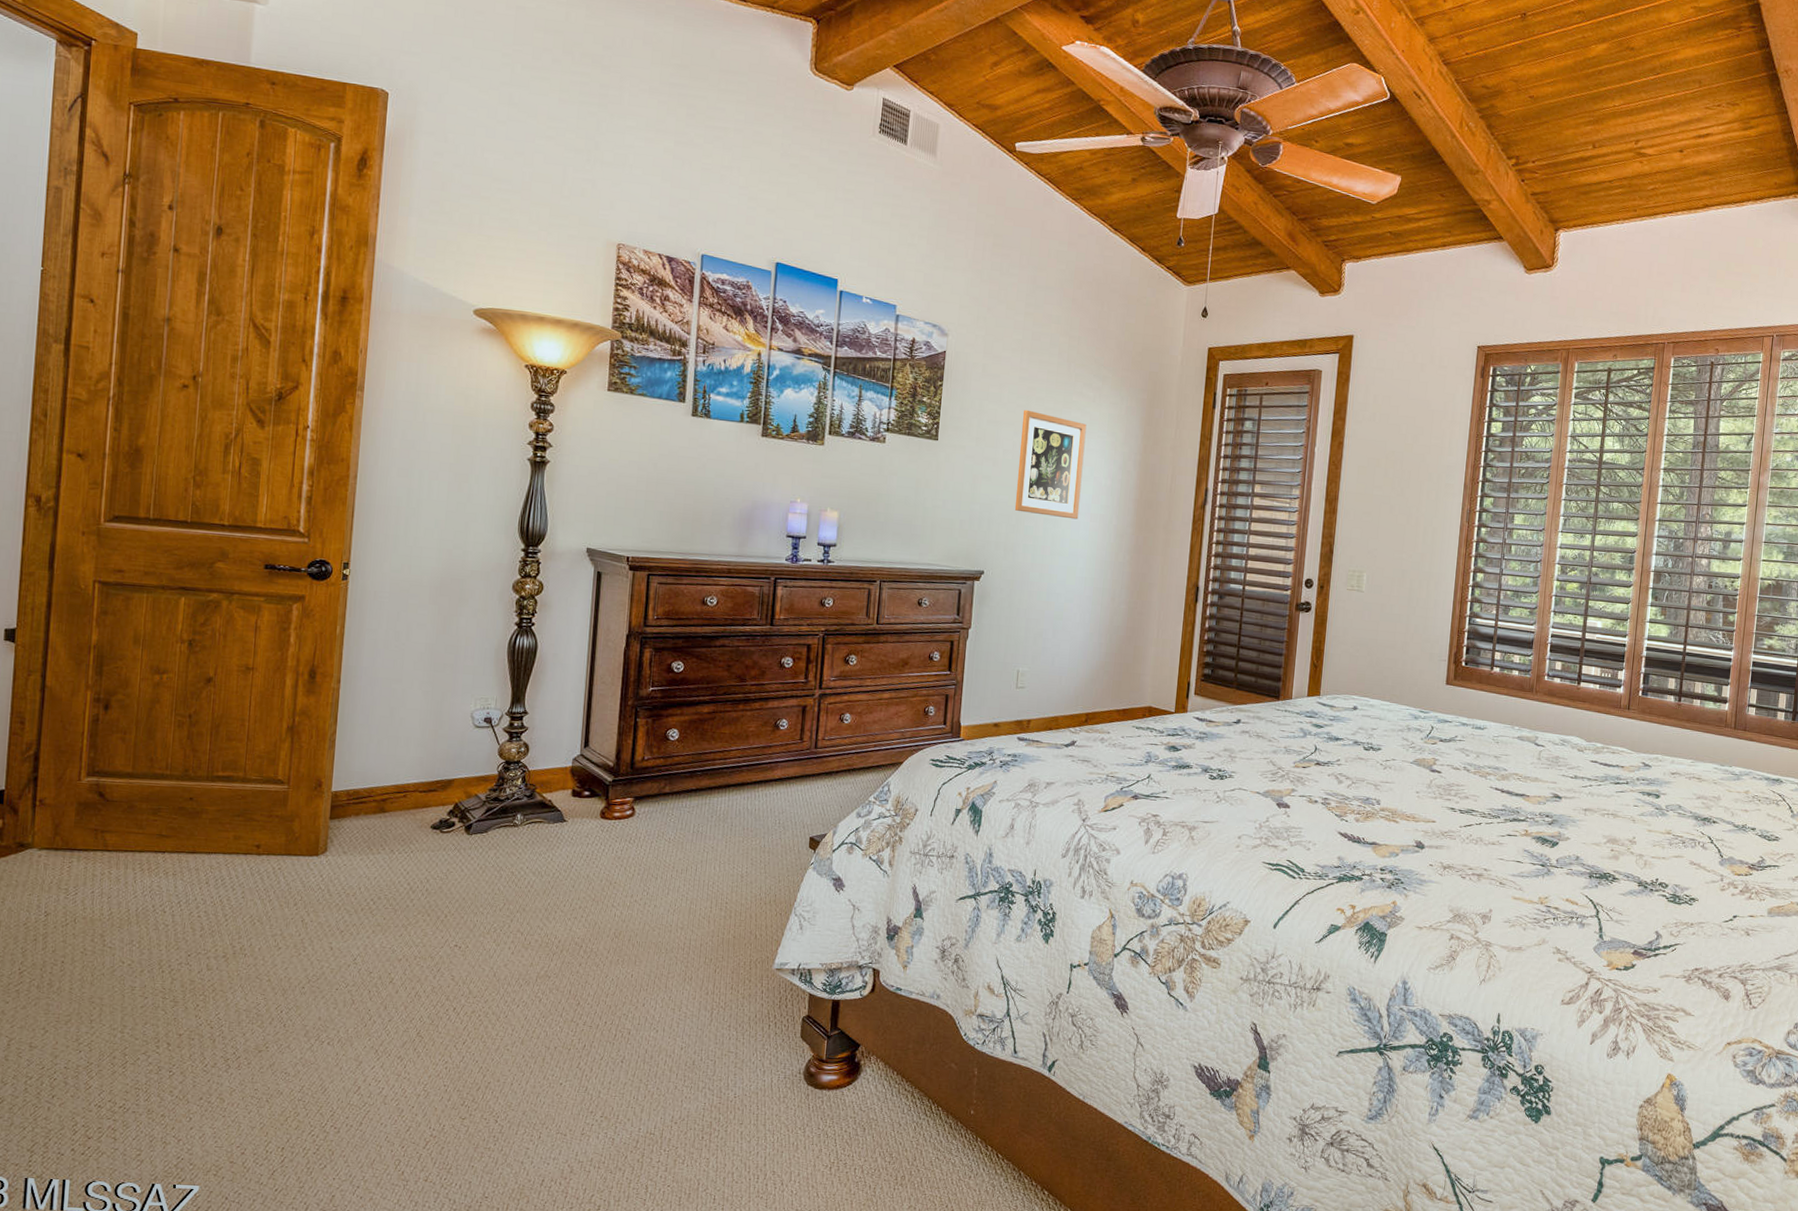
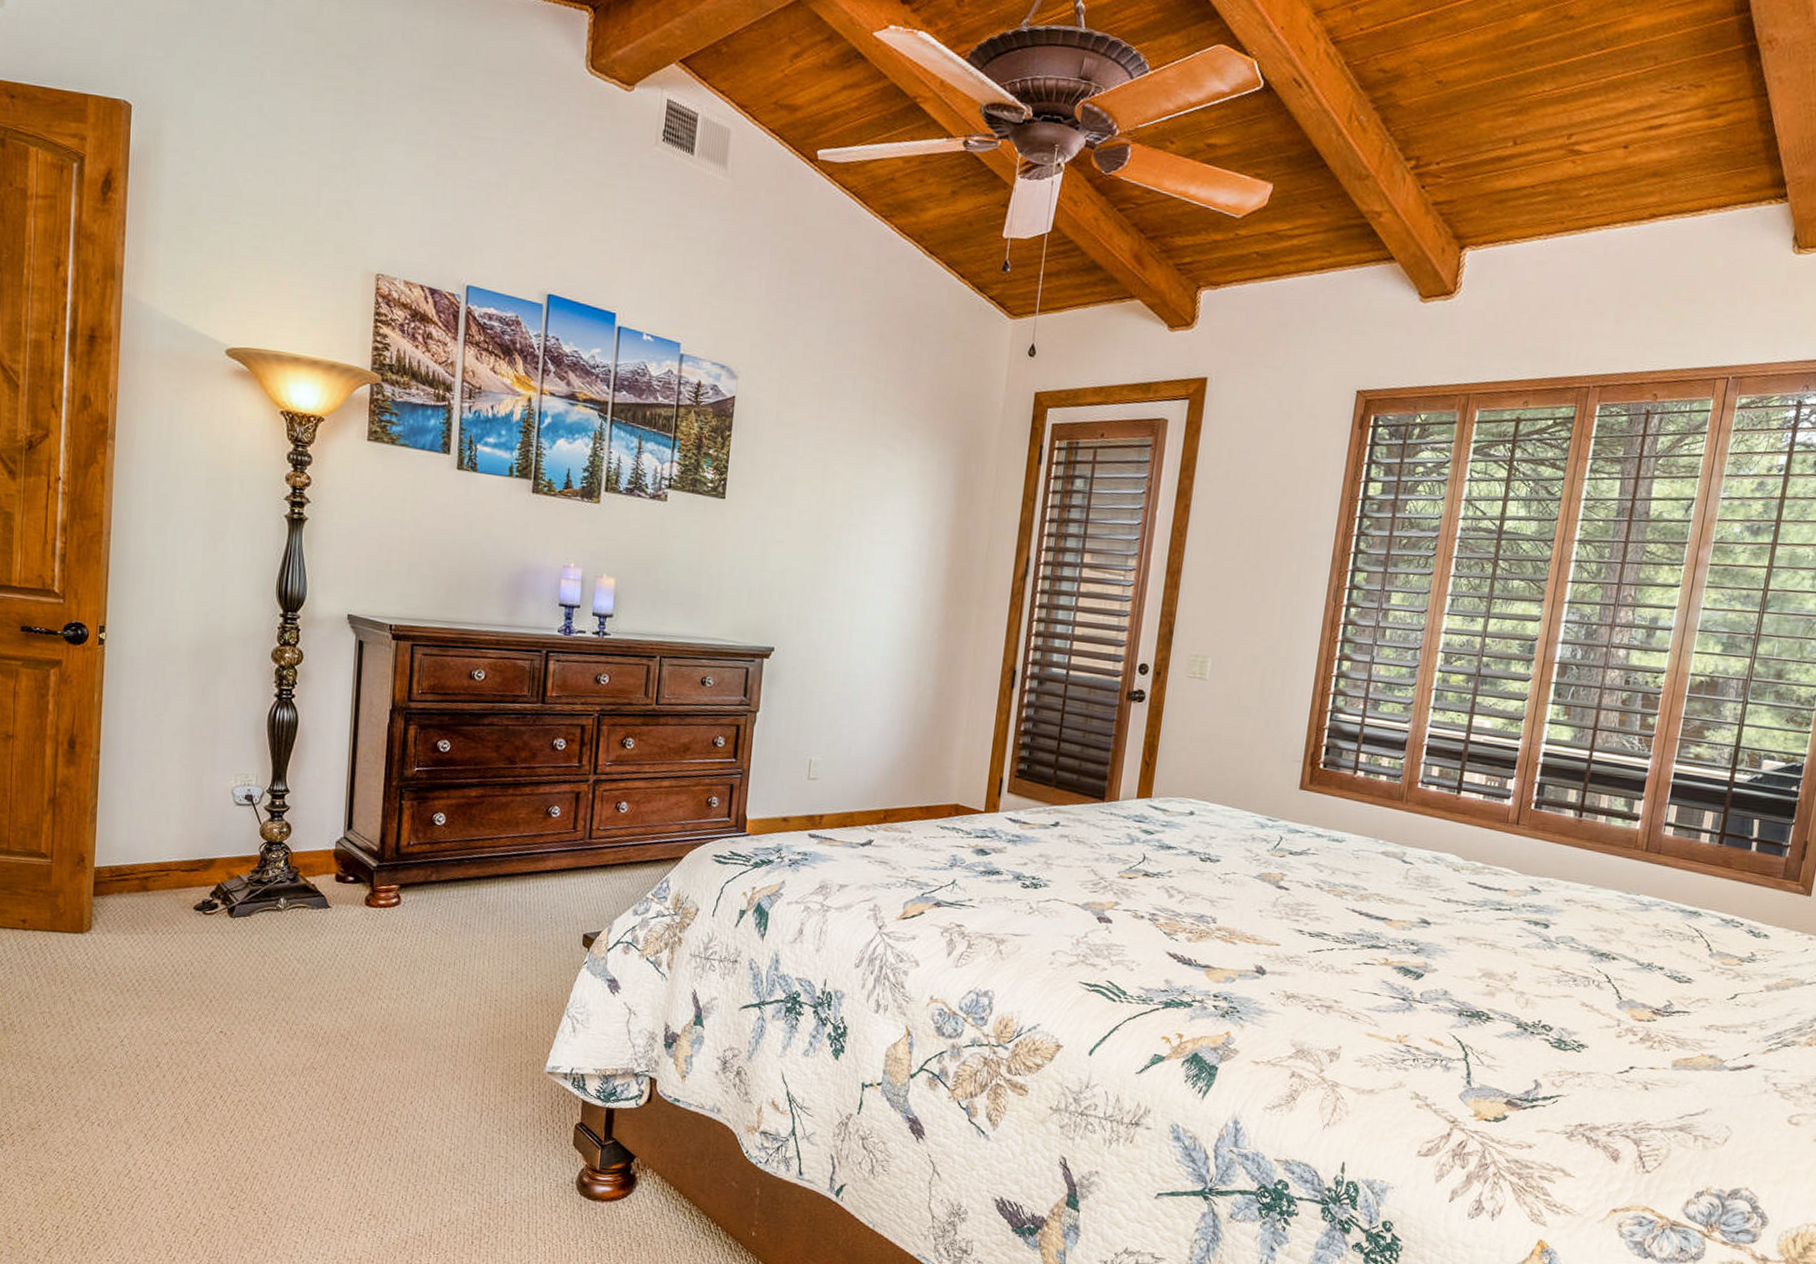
wall art: present [1014,409,1087,520] -> none [809,464,893,591]

